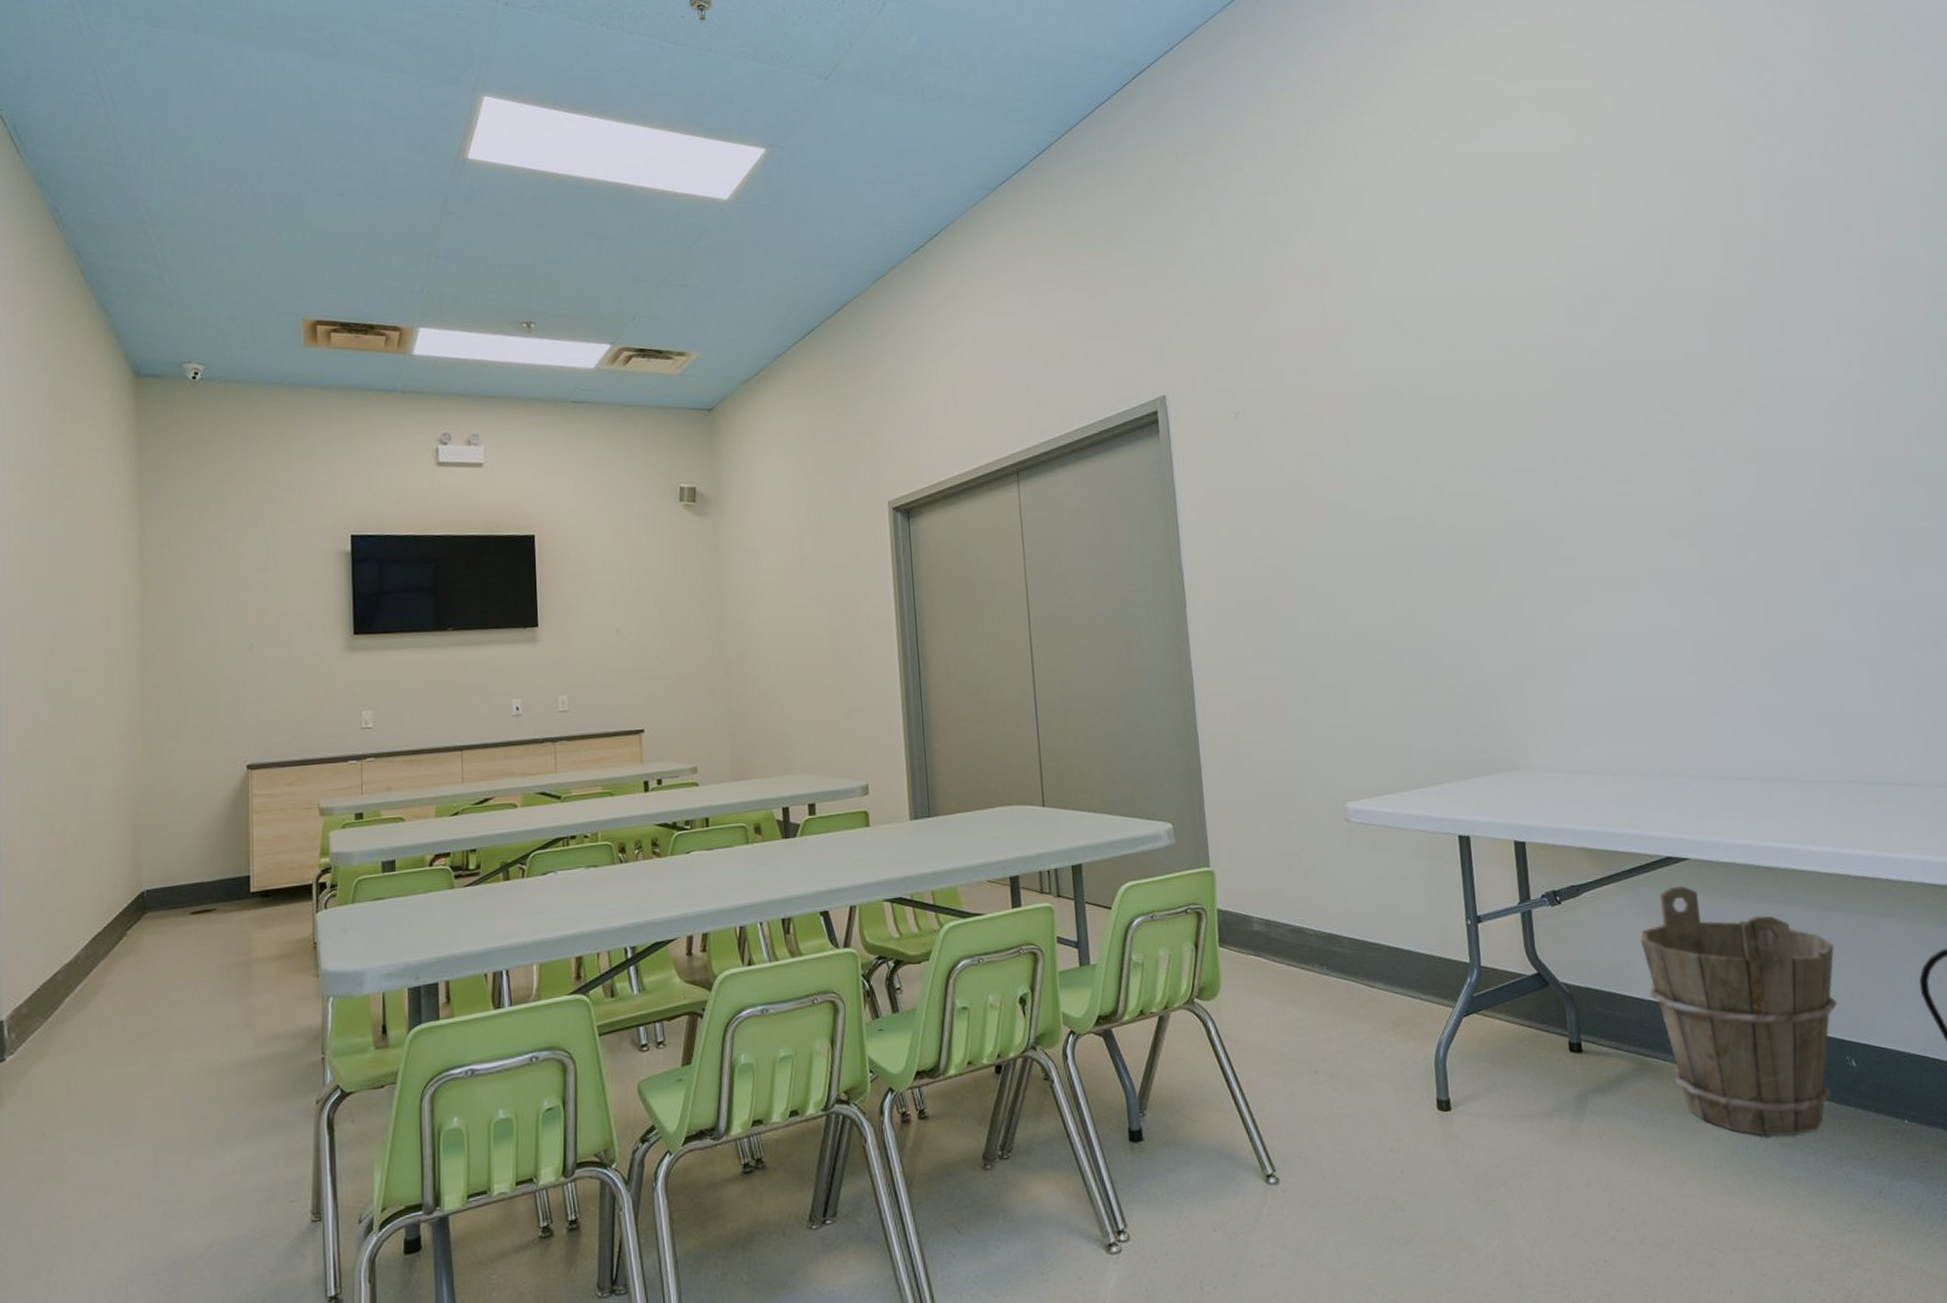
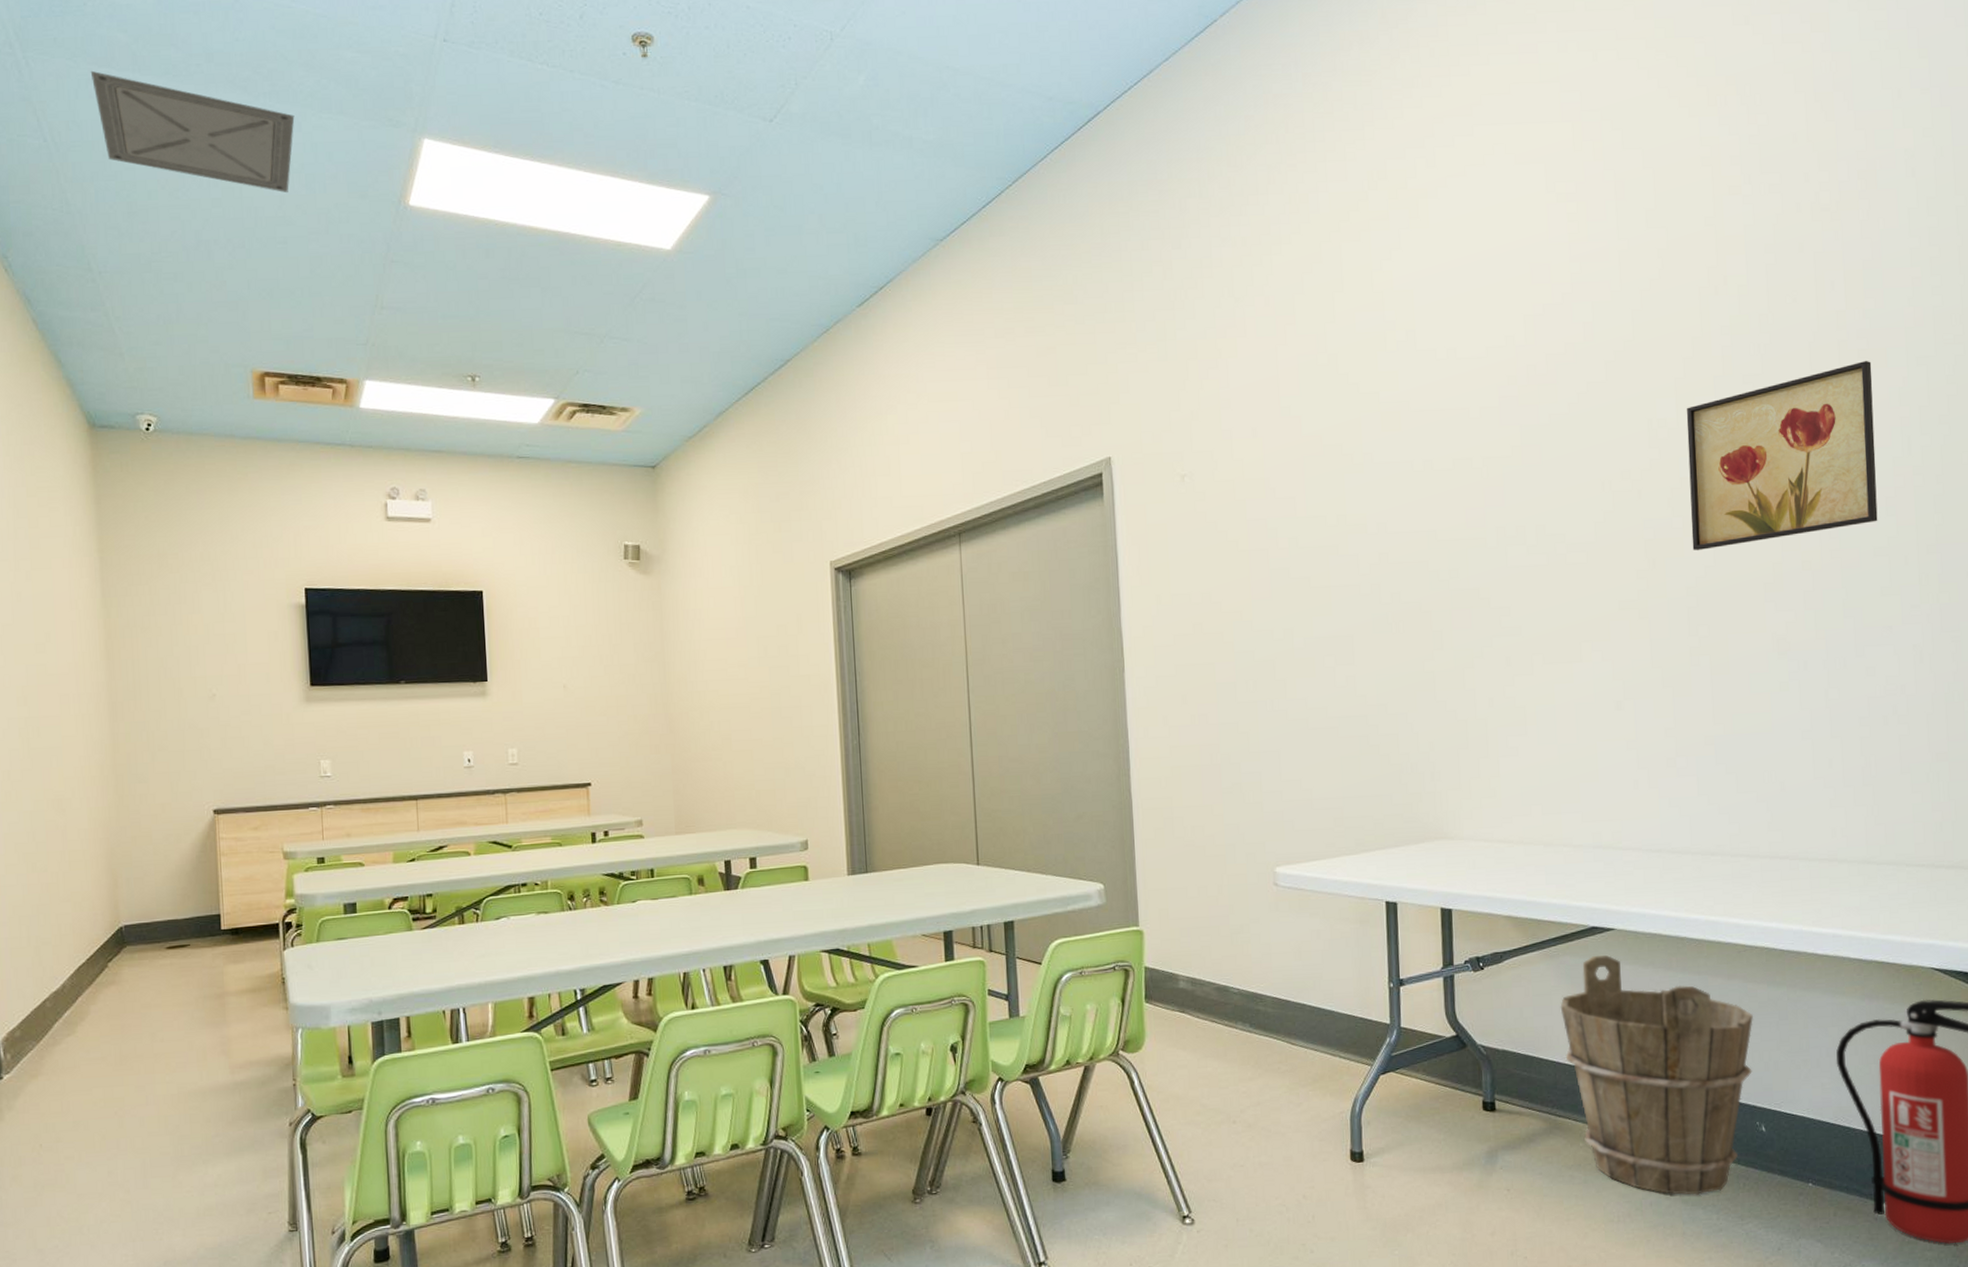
ceiling vent: none [152,32,356,148] -> present [90,70,295,194]
wall art: none [1720,296,1911,480] -> present [1686,360,1878,551]

